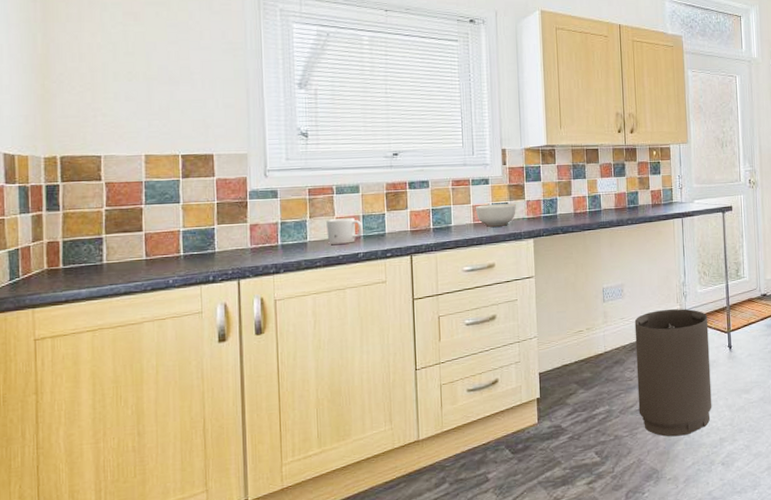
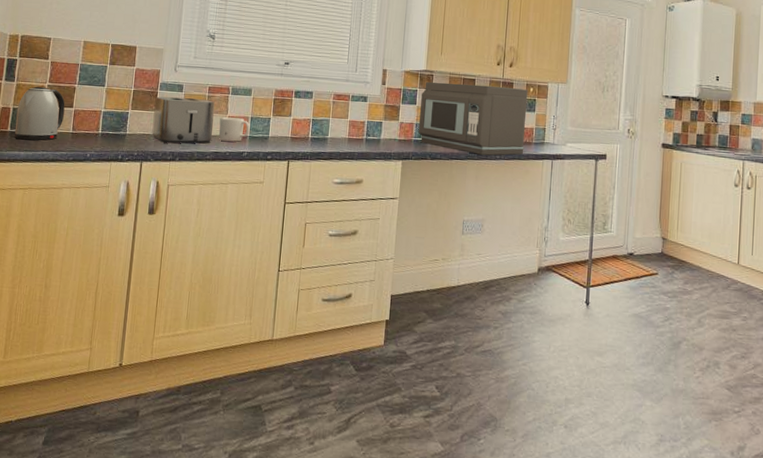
kettle: none [68,212,132,276] -> present [14,86,65,141]
toaster: none [245,202,321,256] -> present [152,96,215,144]
bowl: present [475,203,516,227] -> none [351,121,390,145]
microwave: none [545,153,654,223] -> present [418,81,528,156]
trash can: present [634,308,712,437] -> none [484,252,567,388]

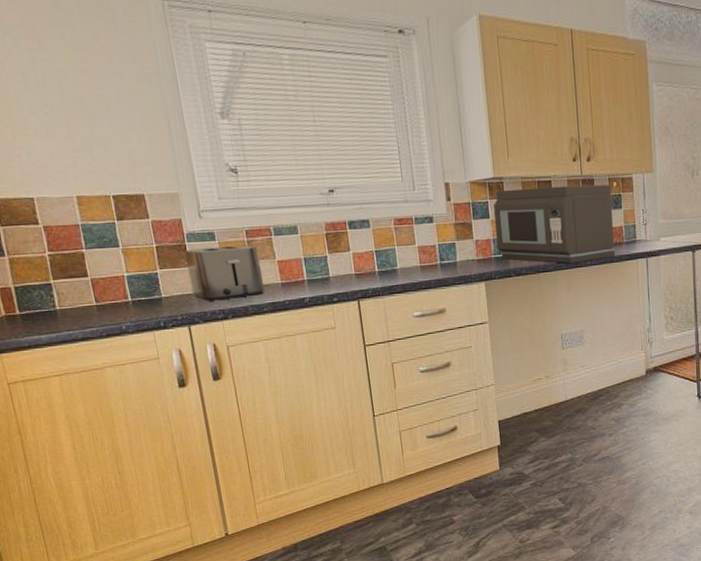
kettle: present [14,86,65,141] -> none [19,257,81,322]
mug: present [218,117,250,142] -> none [268,261,307,289]

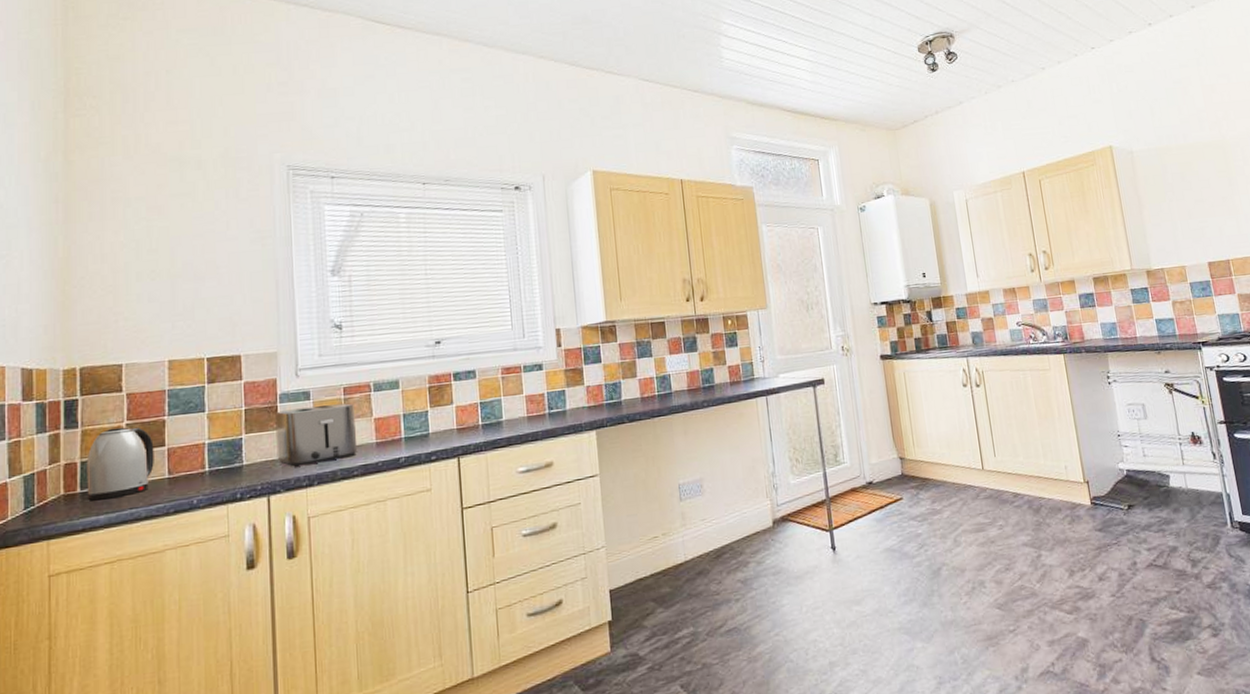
kettle: none [19,257,81,322] -> present [86,427,154,501]
microwave: present [494,184,616,265] -> none [606,322,734,407]

